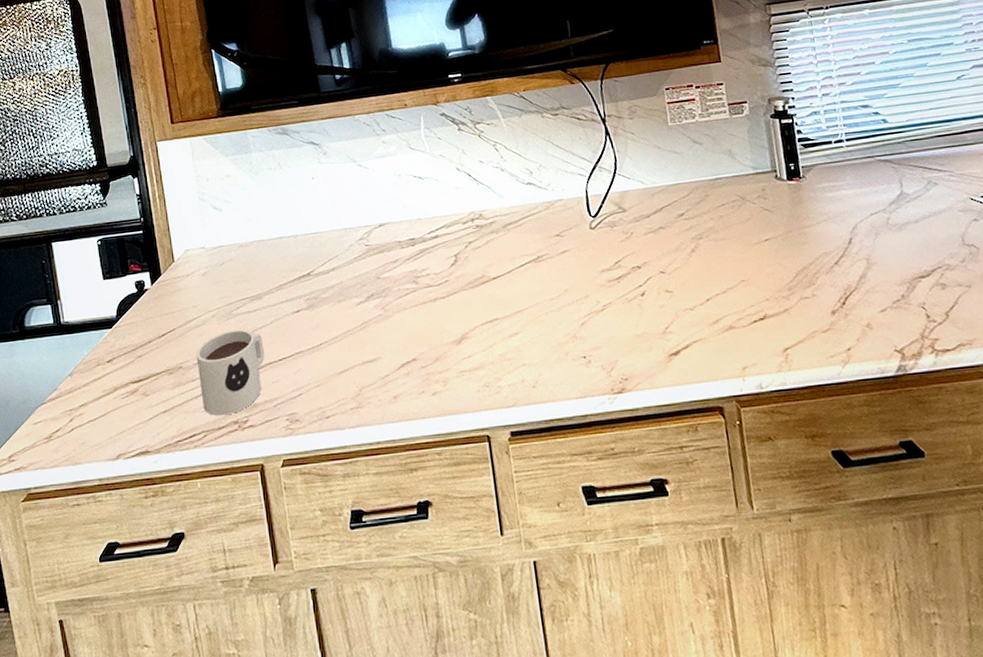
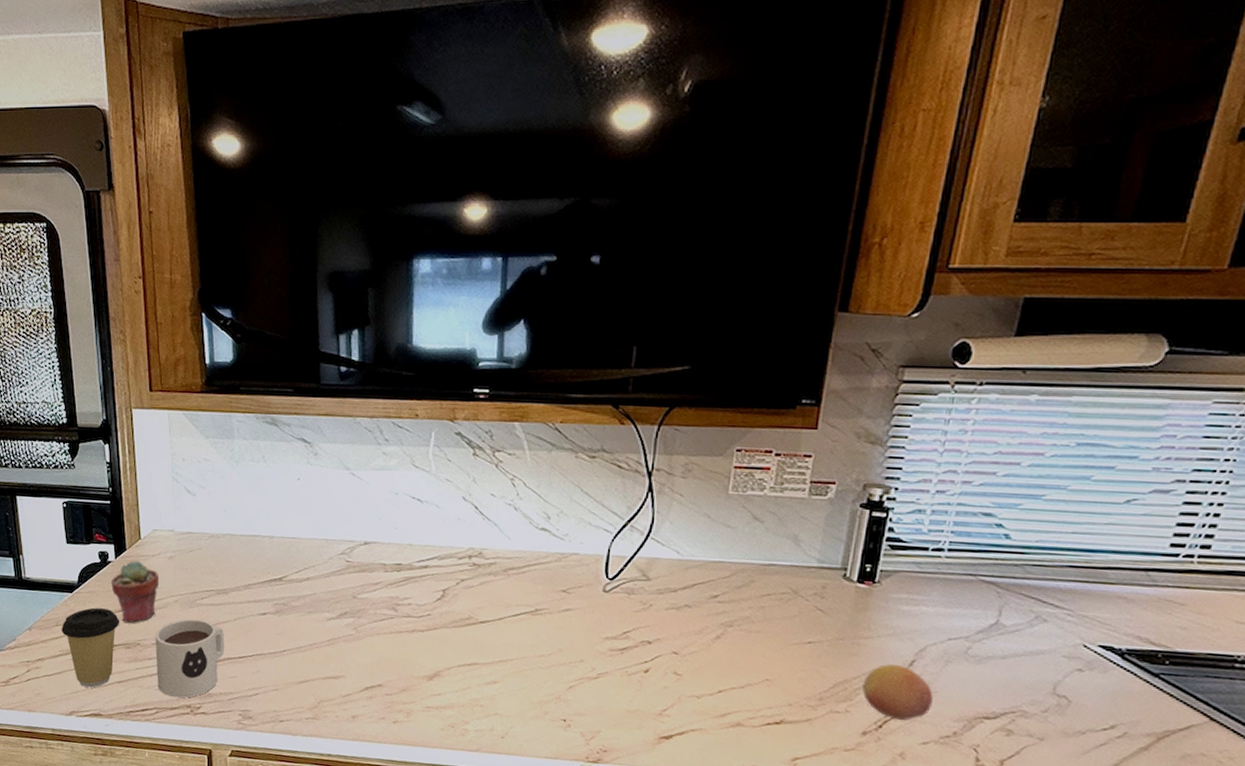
coffee cup: none [103,337,160,425] -> present [61,607,119,688]
potted succulent: none [148,283,196,348] -> present [110,561,160,623]
fruit: none [818,245,878,294] -> present [862,664,933,720]

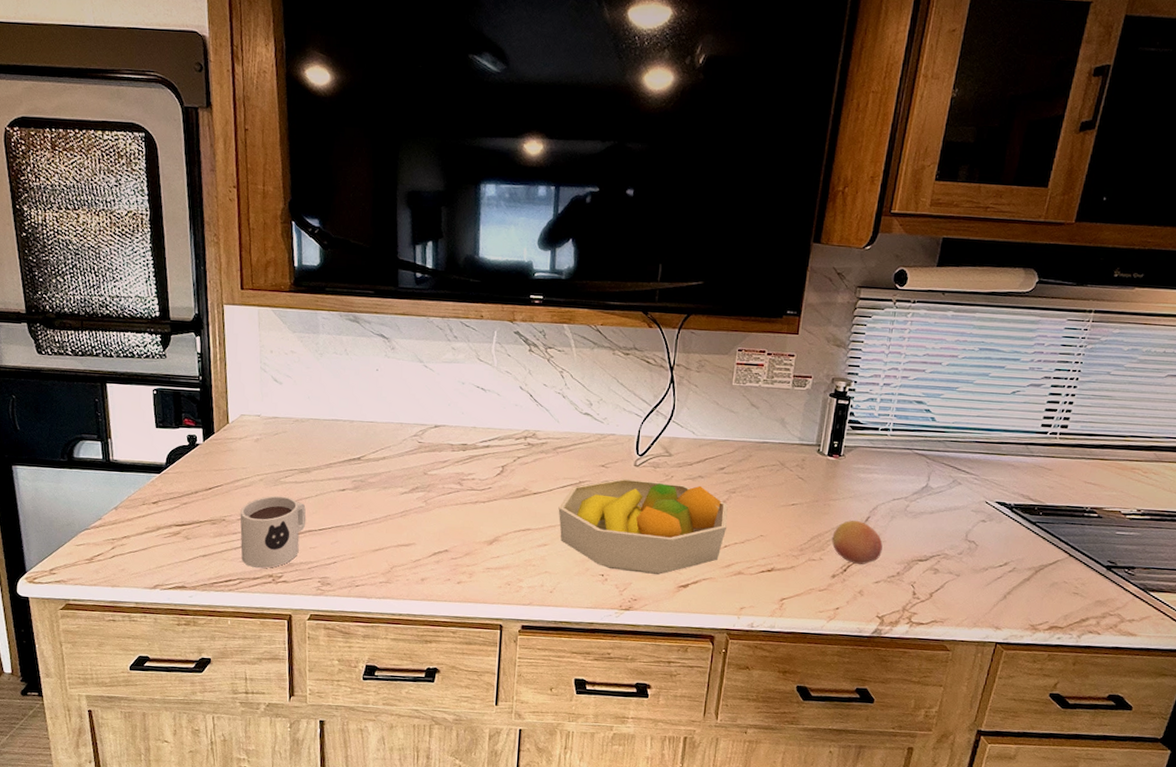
coffee cup: present [61,607,119,688] -> none [148,487,206,562]
potted succulent: present [110,561,160,623] -> none [198,443,246,501]
fruit bowl: none [510,606,723,722] -> present [558,478,728,575]

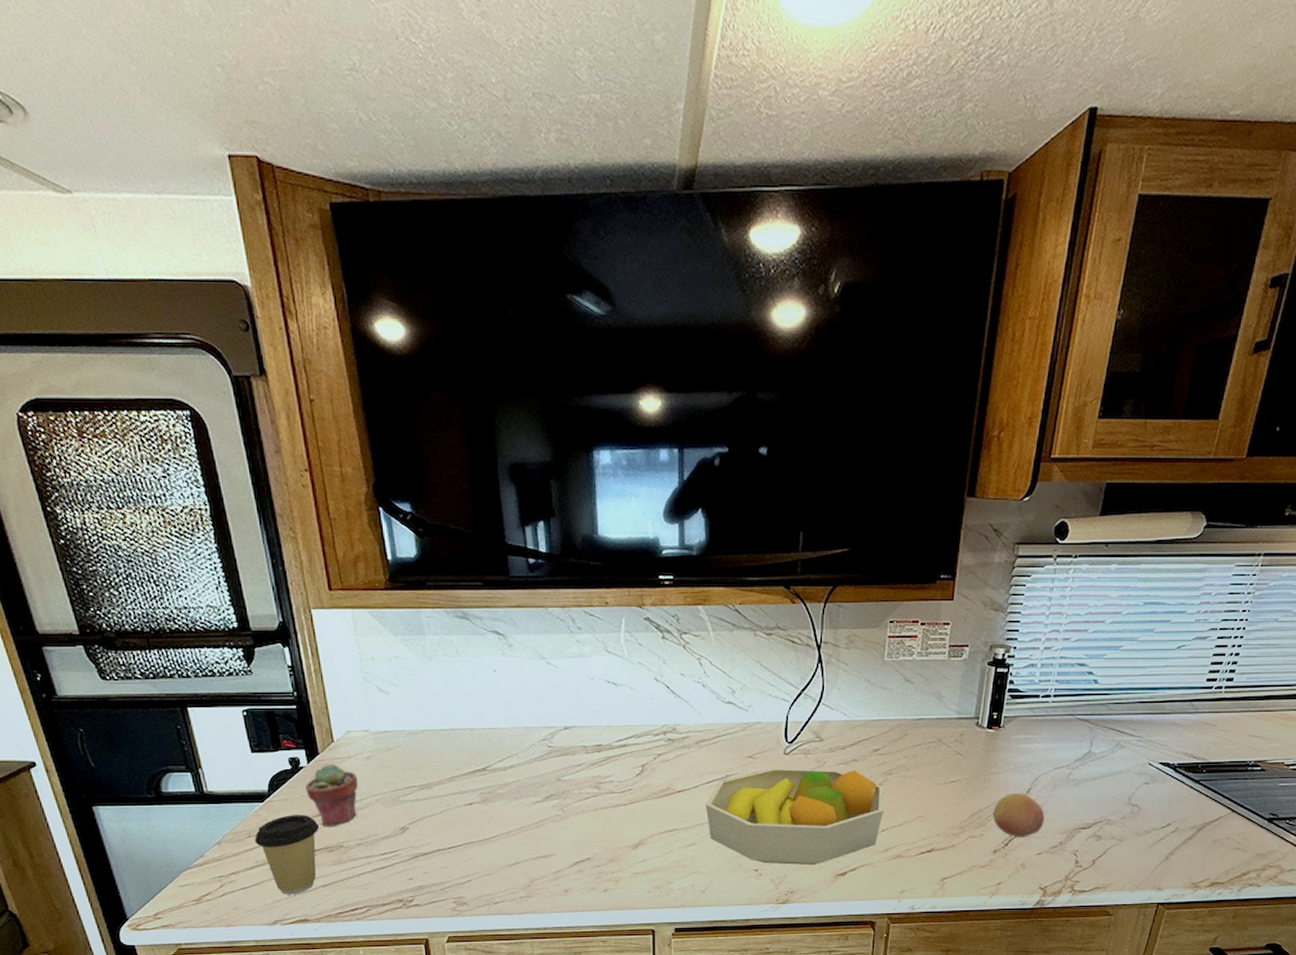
coffee cup: none [148,487,206,562] -> present [255,815,319,895]
potted succulent: none [198,443,246,501] -> present [304,764,359,826]
mug: present [240,495,306,569] -> none [358,816,433,894]

